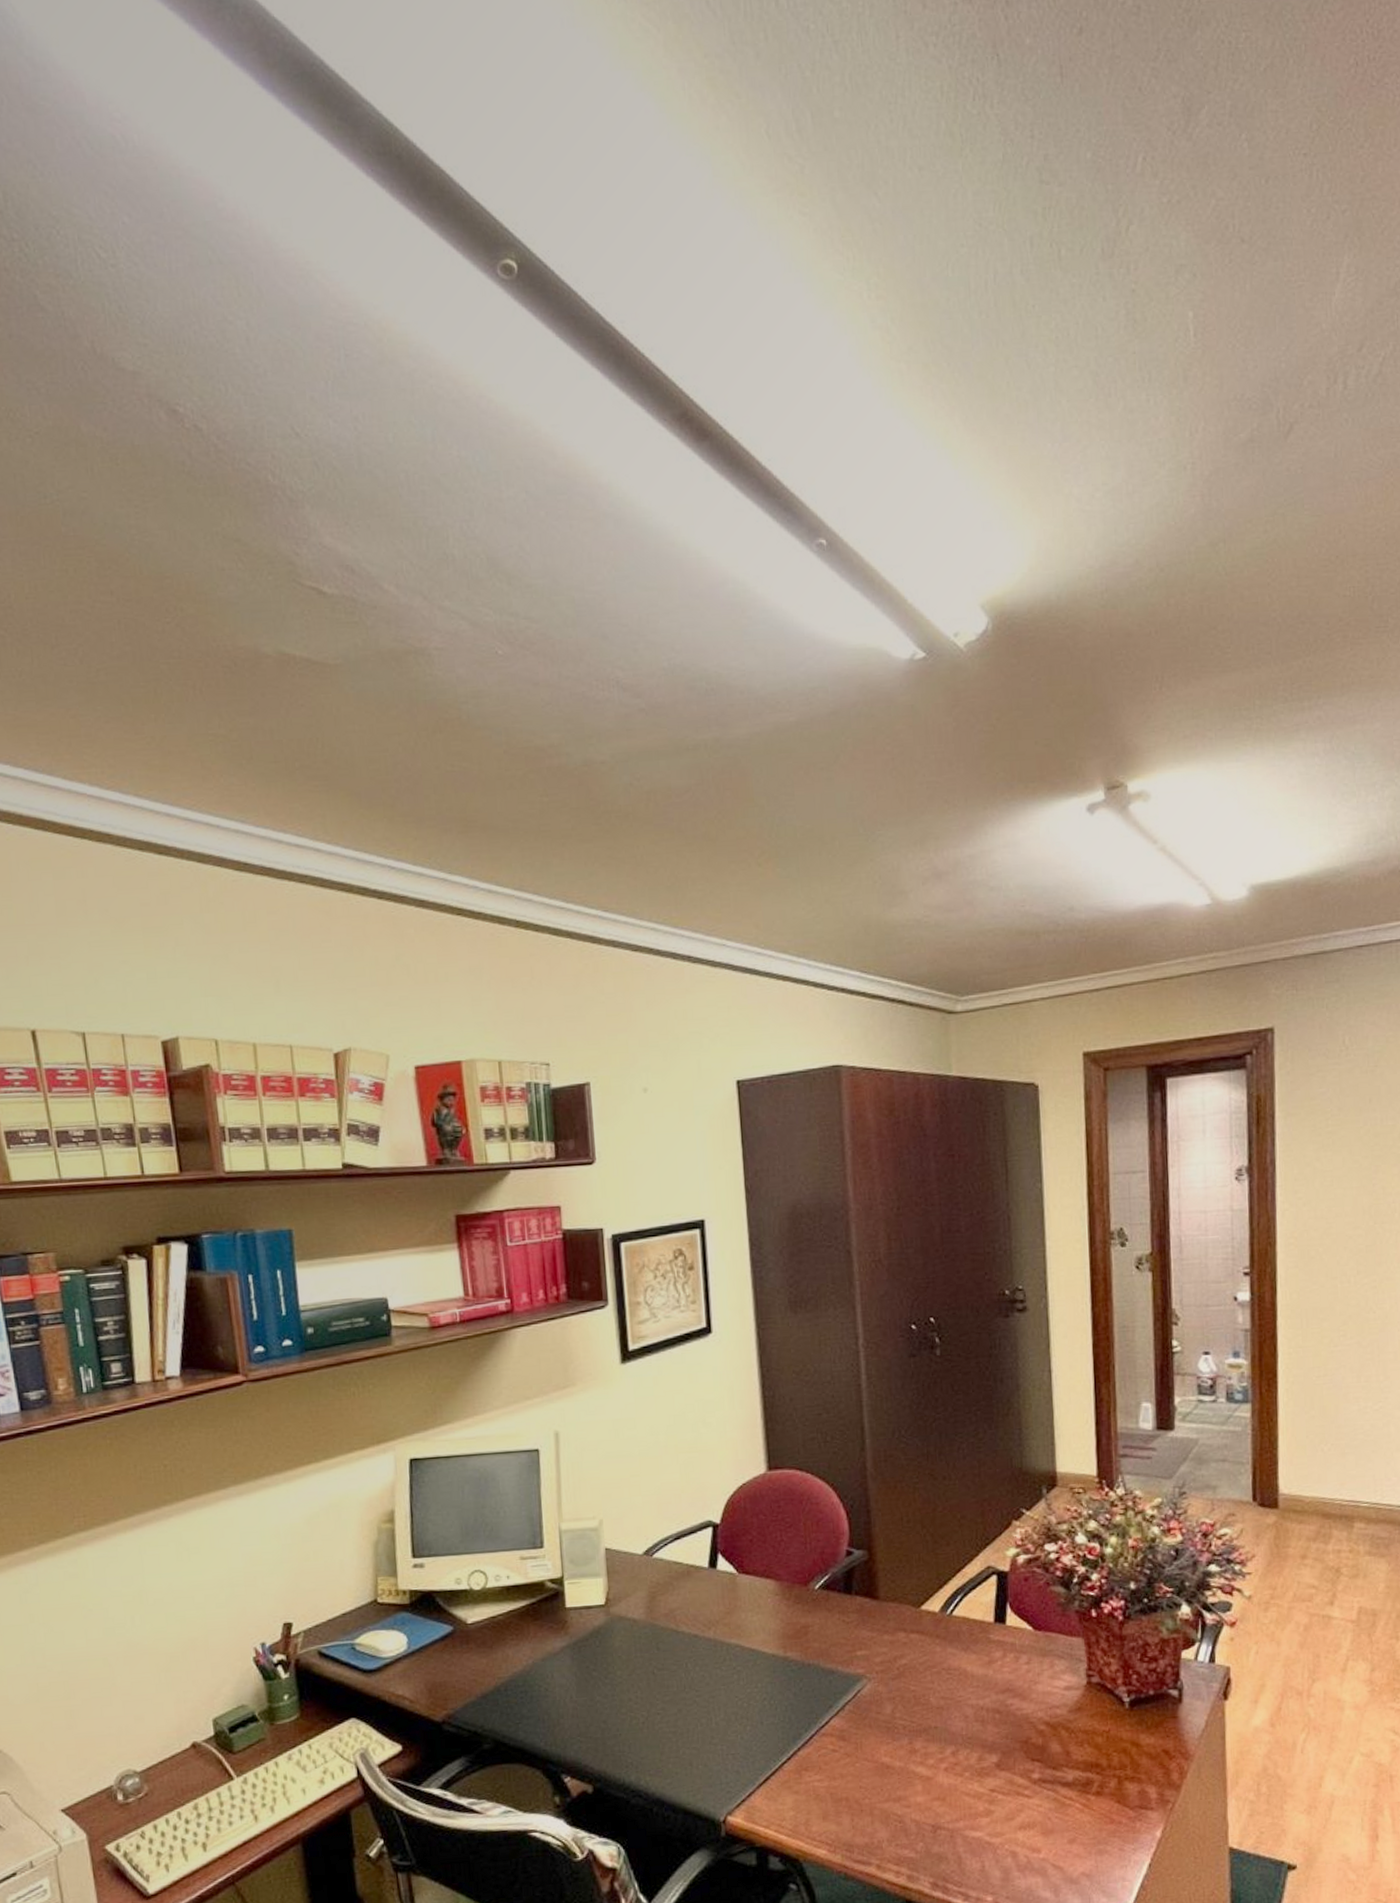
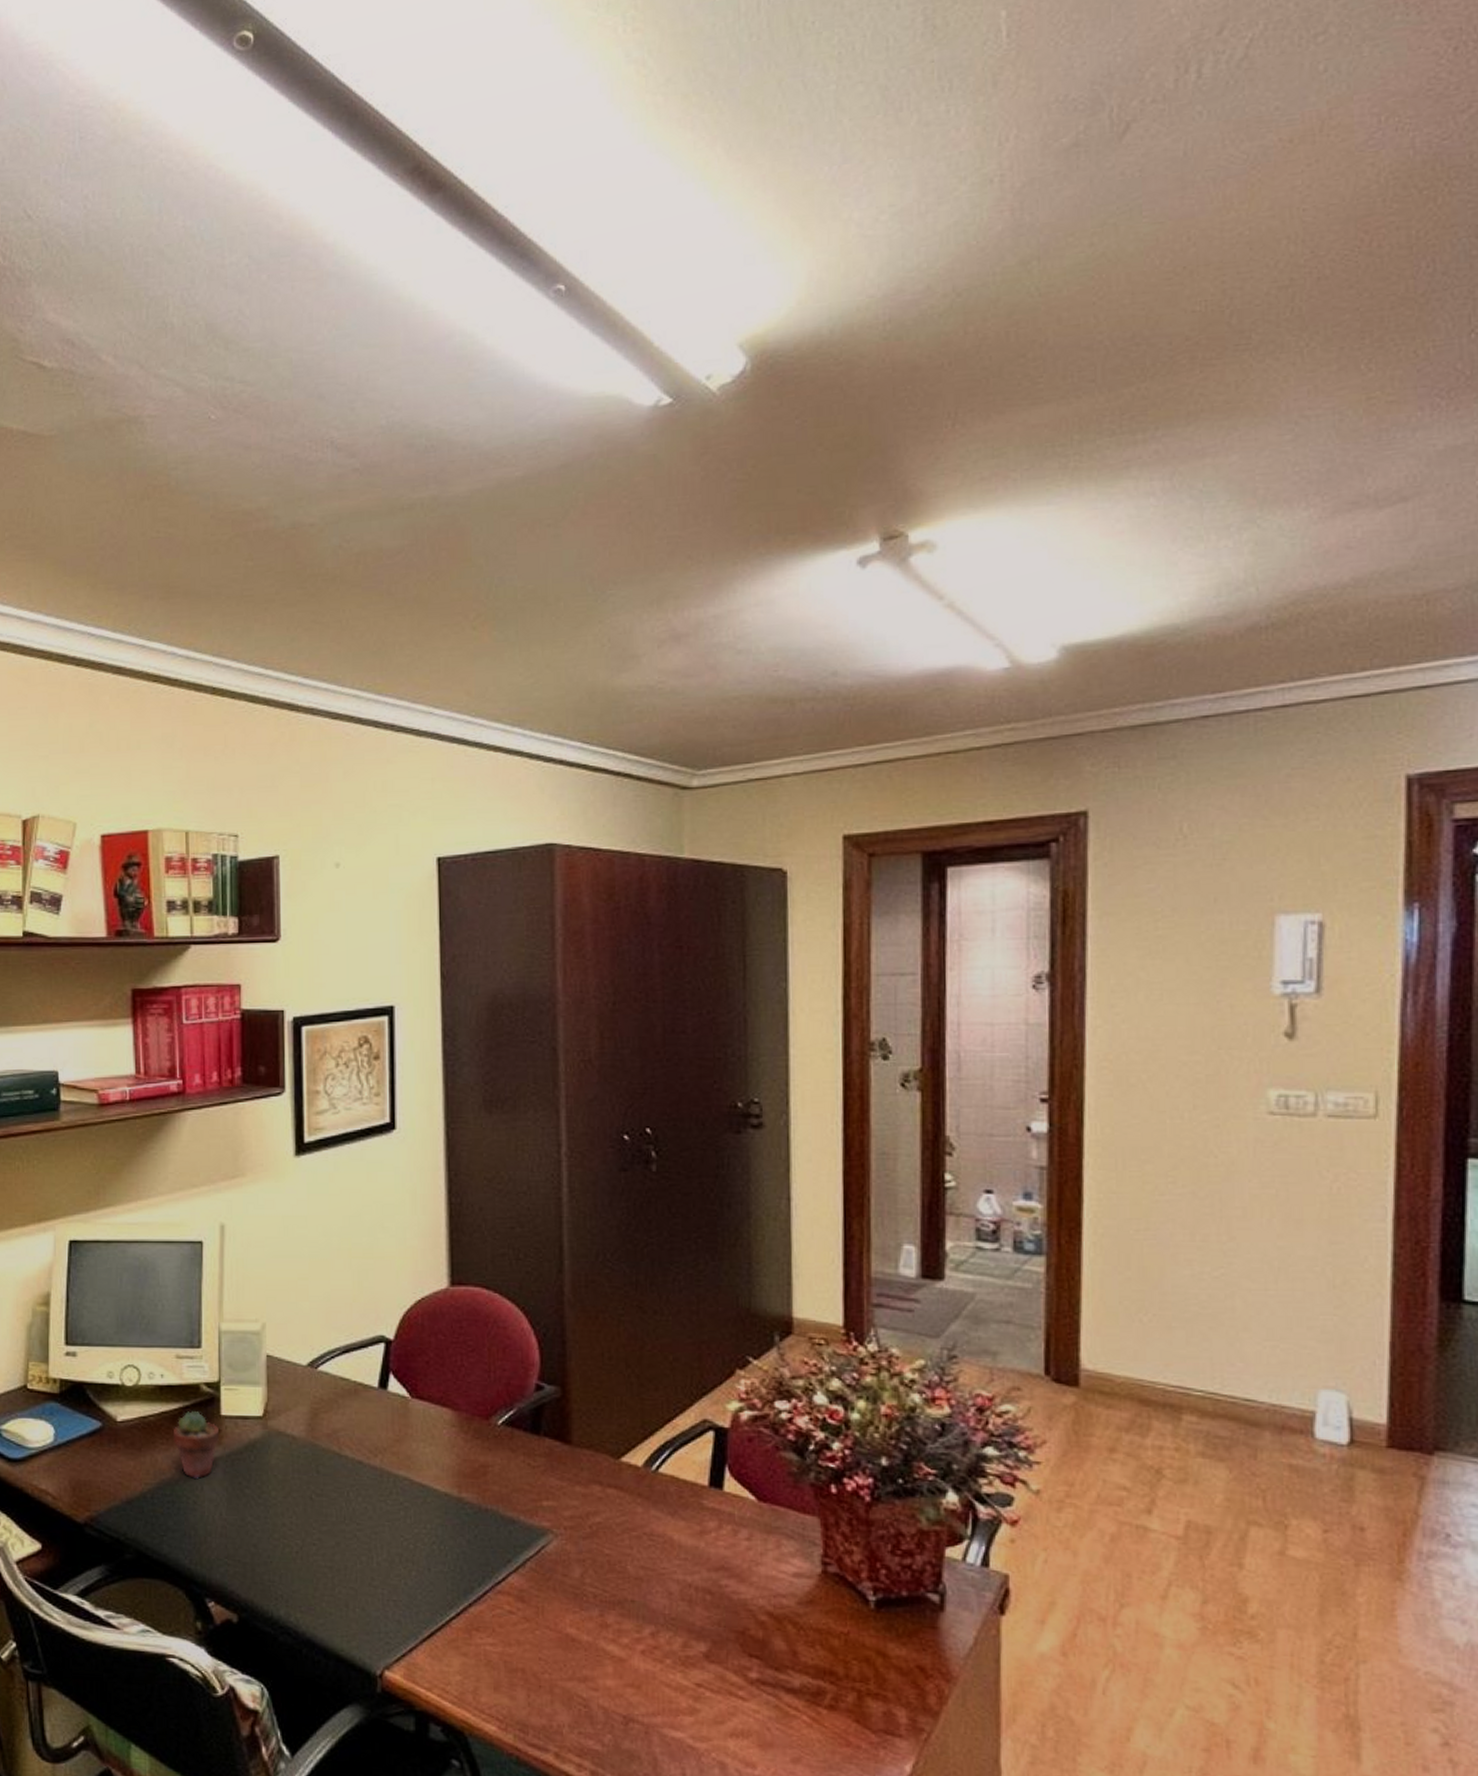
potted succulent: none [521,1606,565,1669] -> present [172,1411,219,1480]

